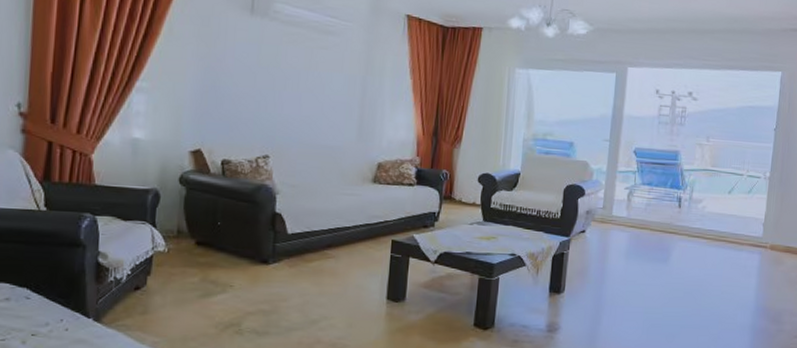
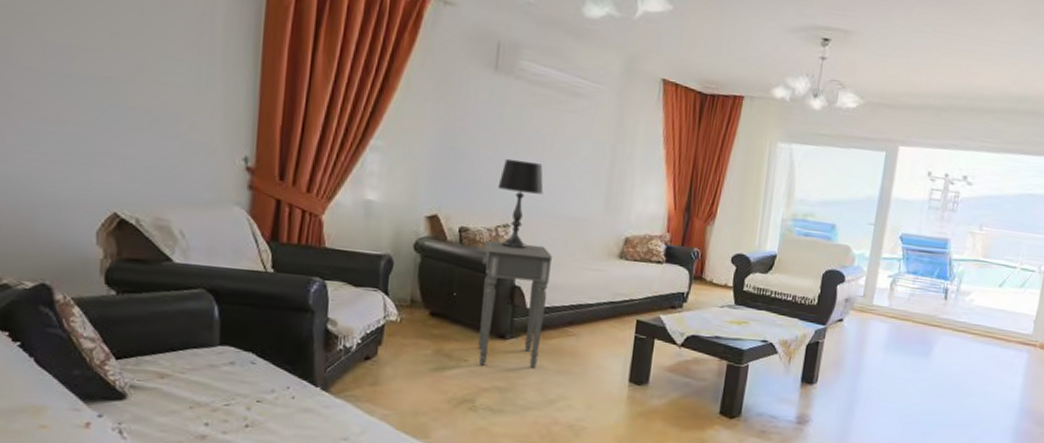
side table: none [242,170,311,291] -> present [478,239,553,368]
table lamp: none [256,94,300,178] -> present [497,158,544,250]

